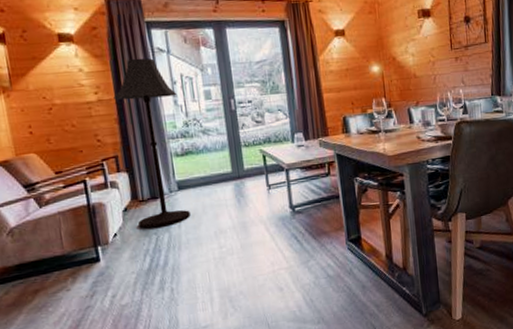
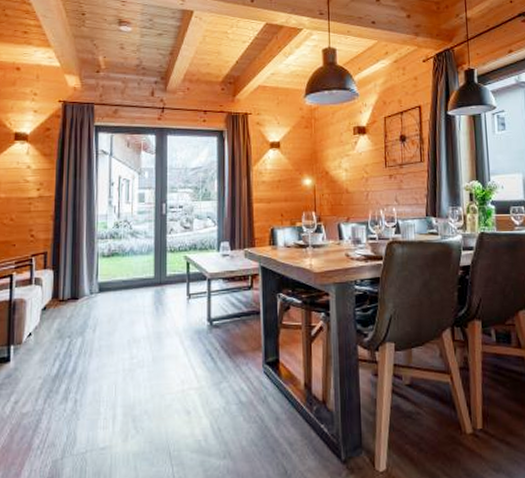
floor lamp: present [113,58,191,229] -> none [54,159,113,330]

